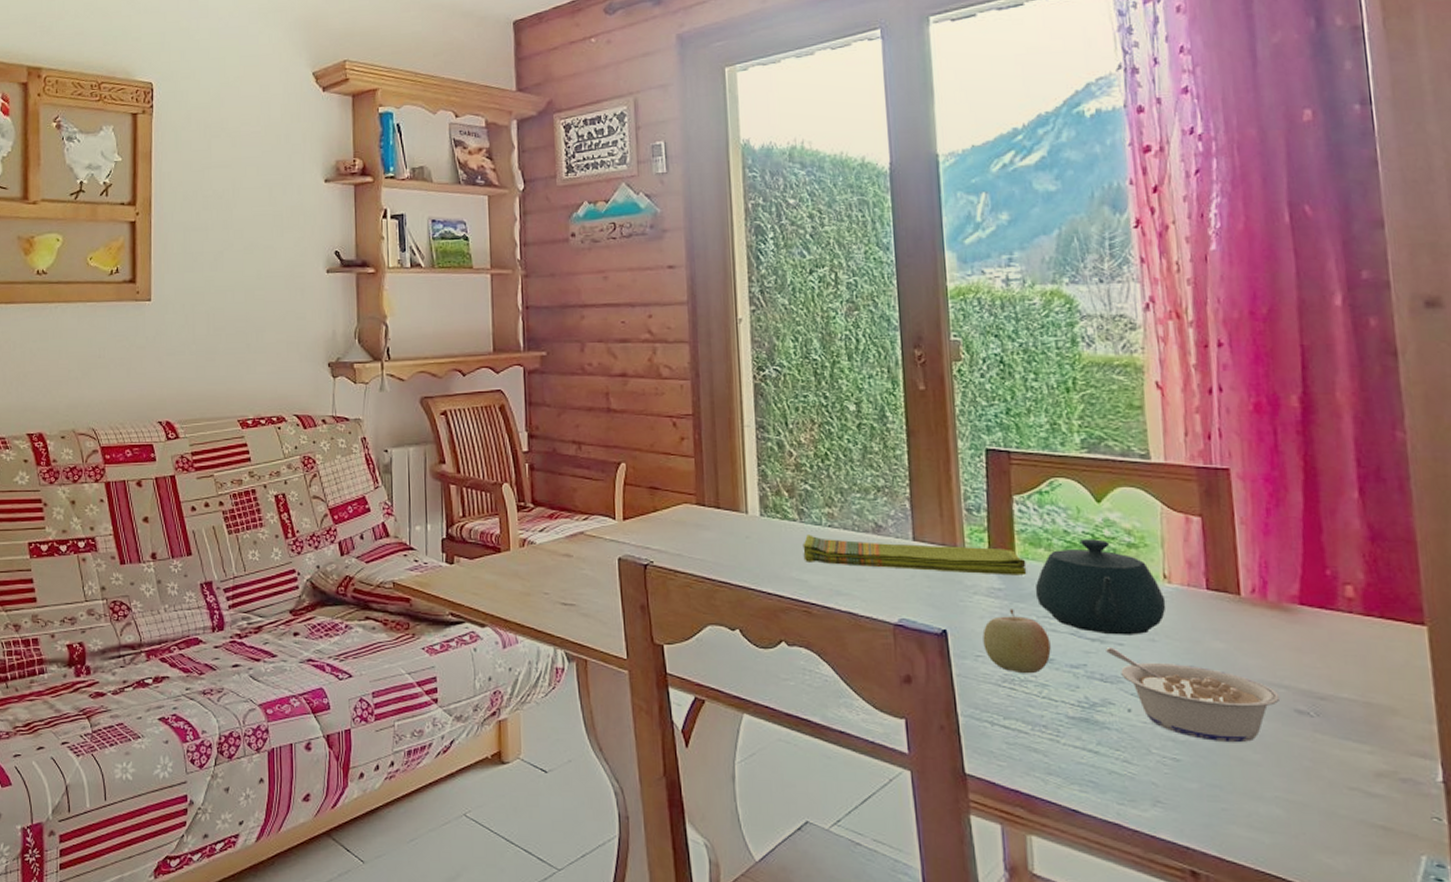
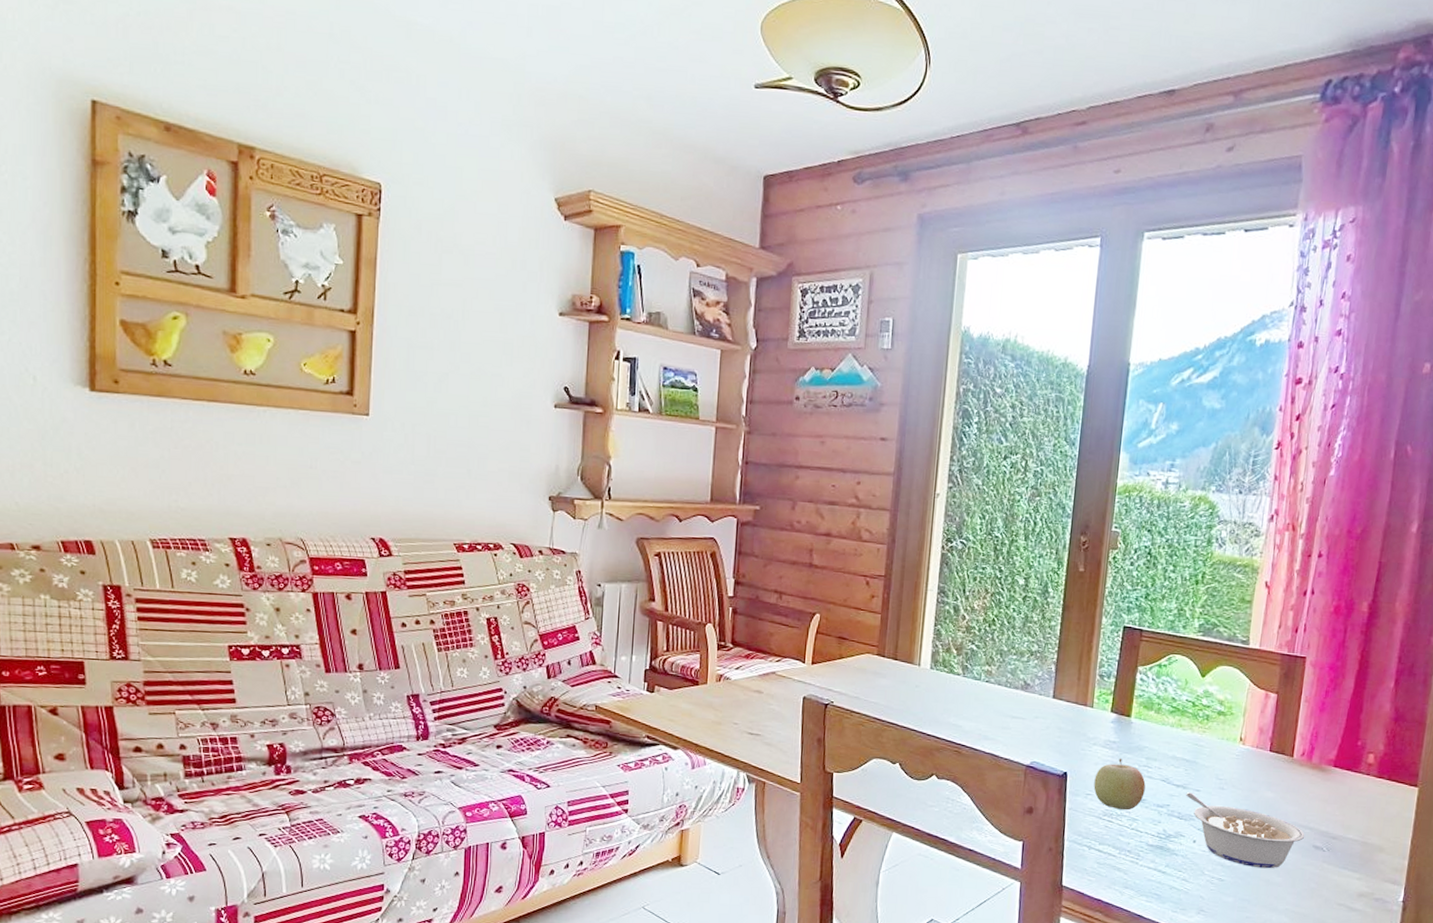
dish towel: present [802,535,1027,576] -> none [961,687,1139,732]
teapot: present [1034,539,1166,635] -> none [1141,706,1238,784]

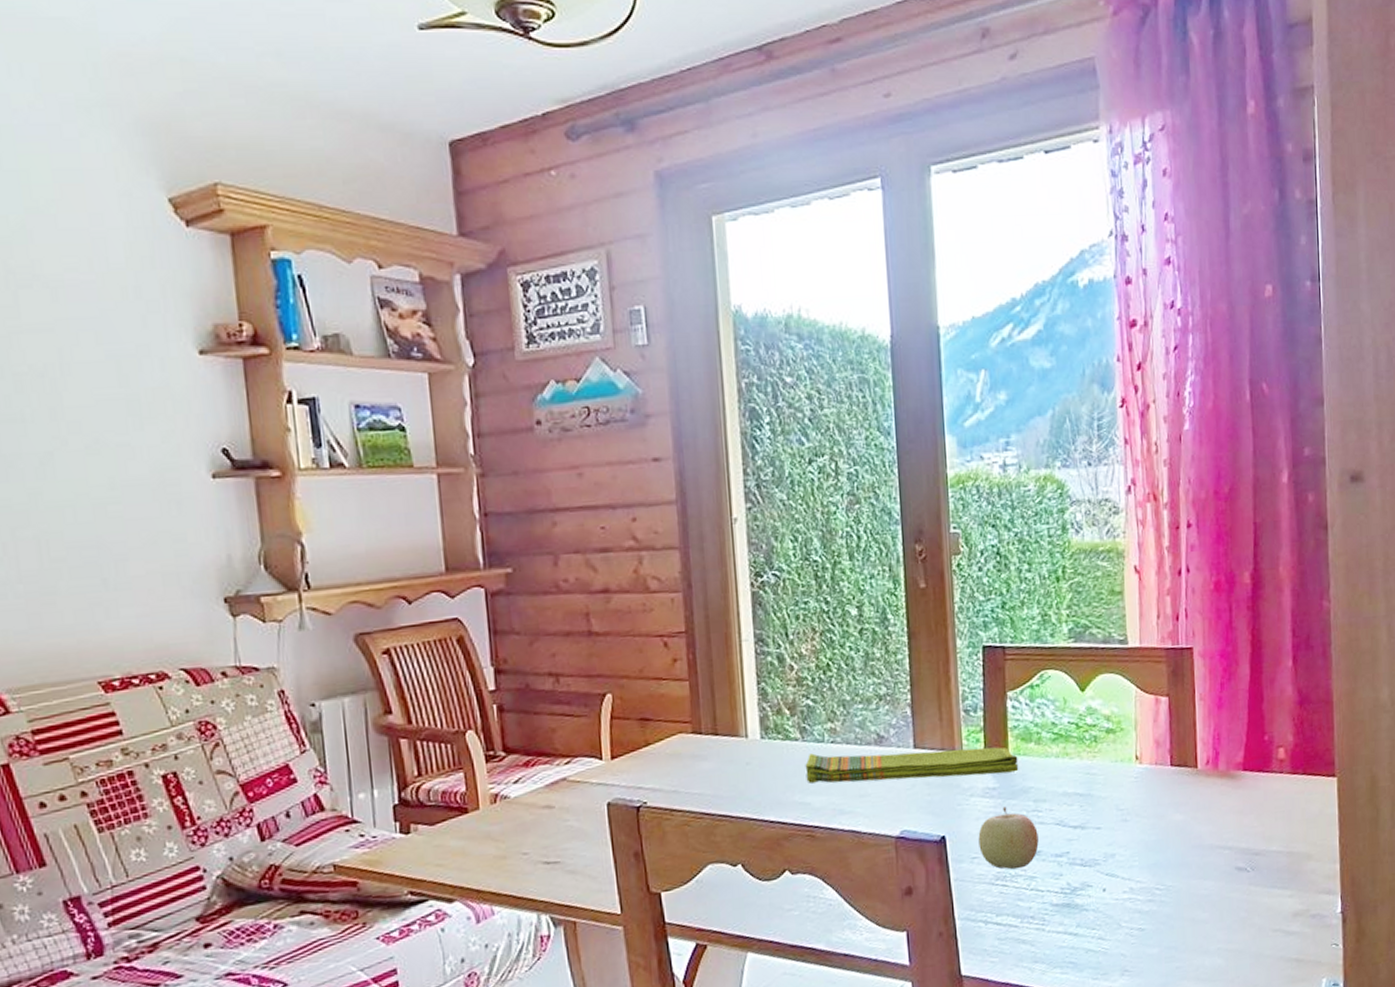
dish towel: none [961,687,1139,732] -> present [805,747,1019,783]
legume: present [1186,792,1304,869] -> none [1086,832,1224,908]

